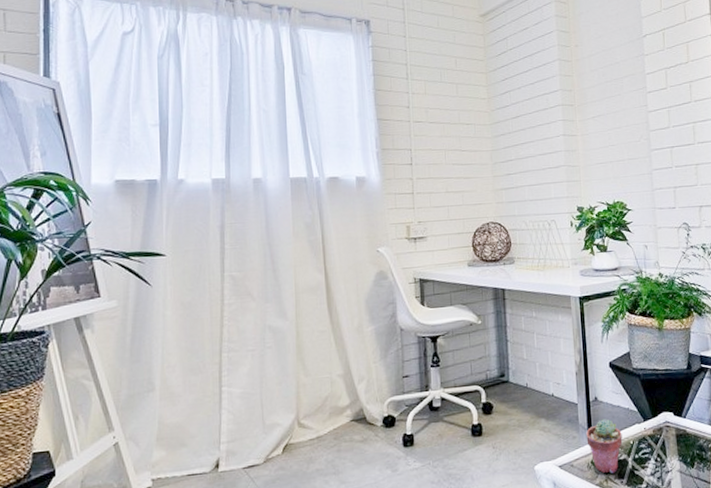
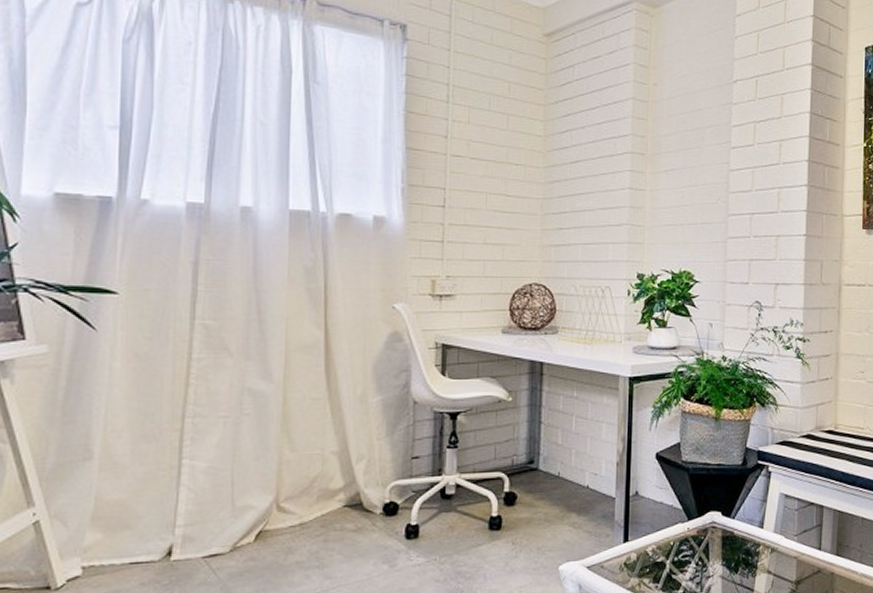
potted succulent: present [586,419,623,473] -> none [621,516,662,577]

